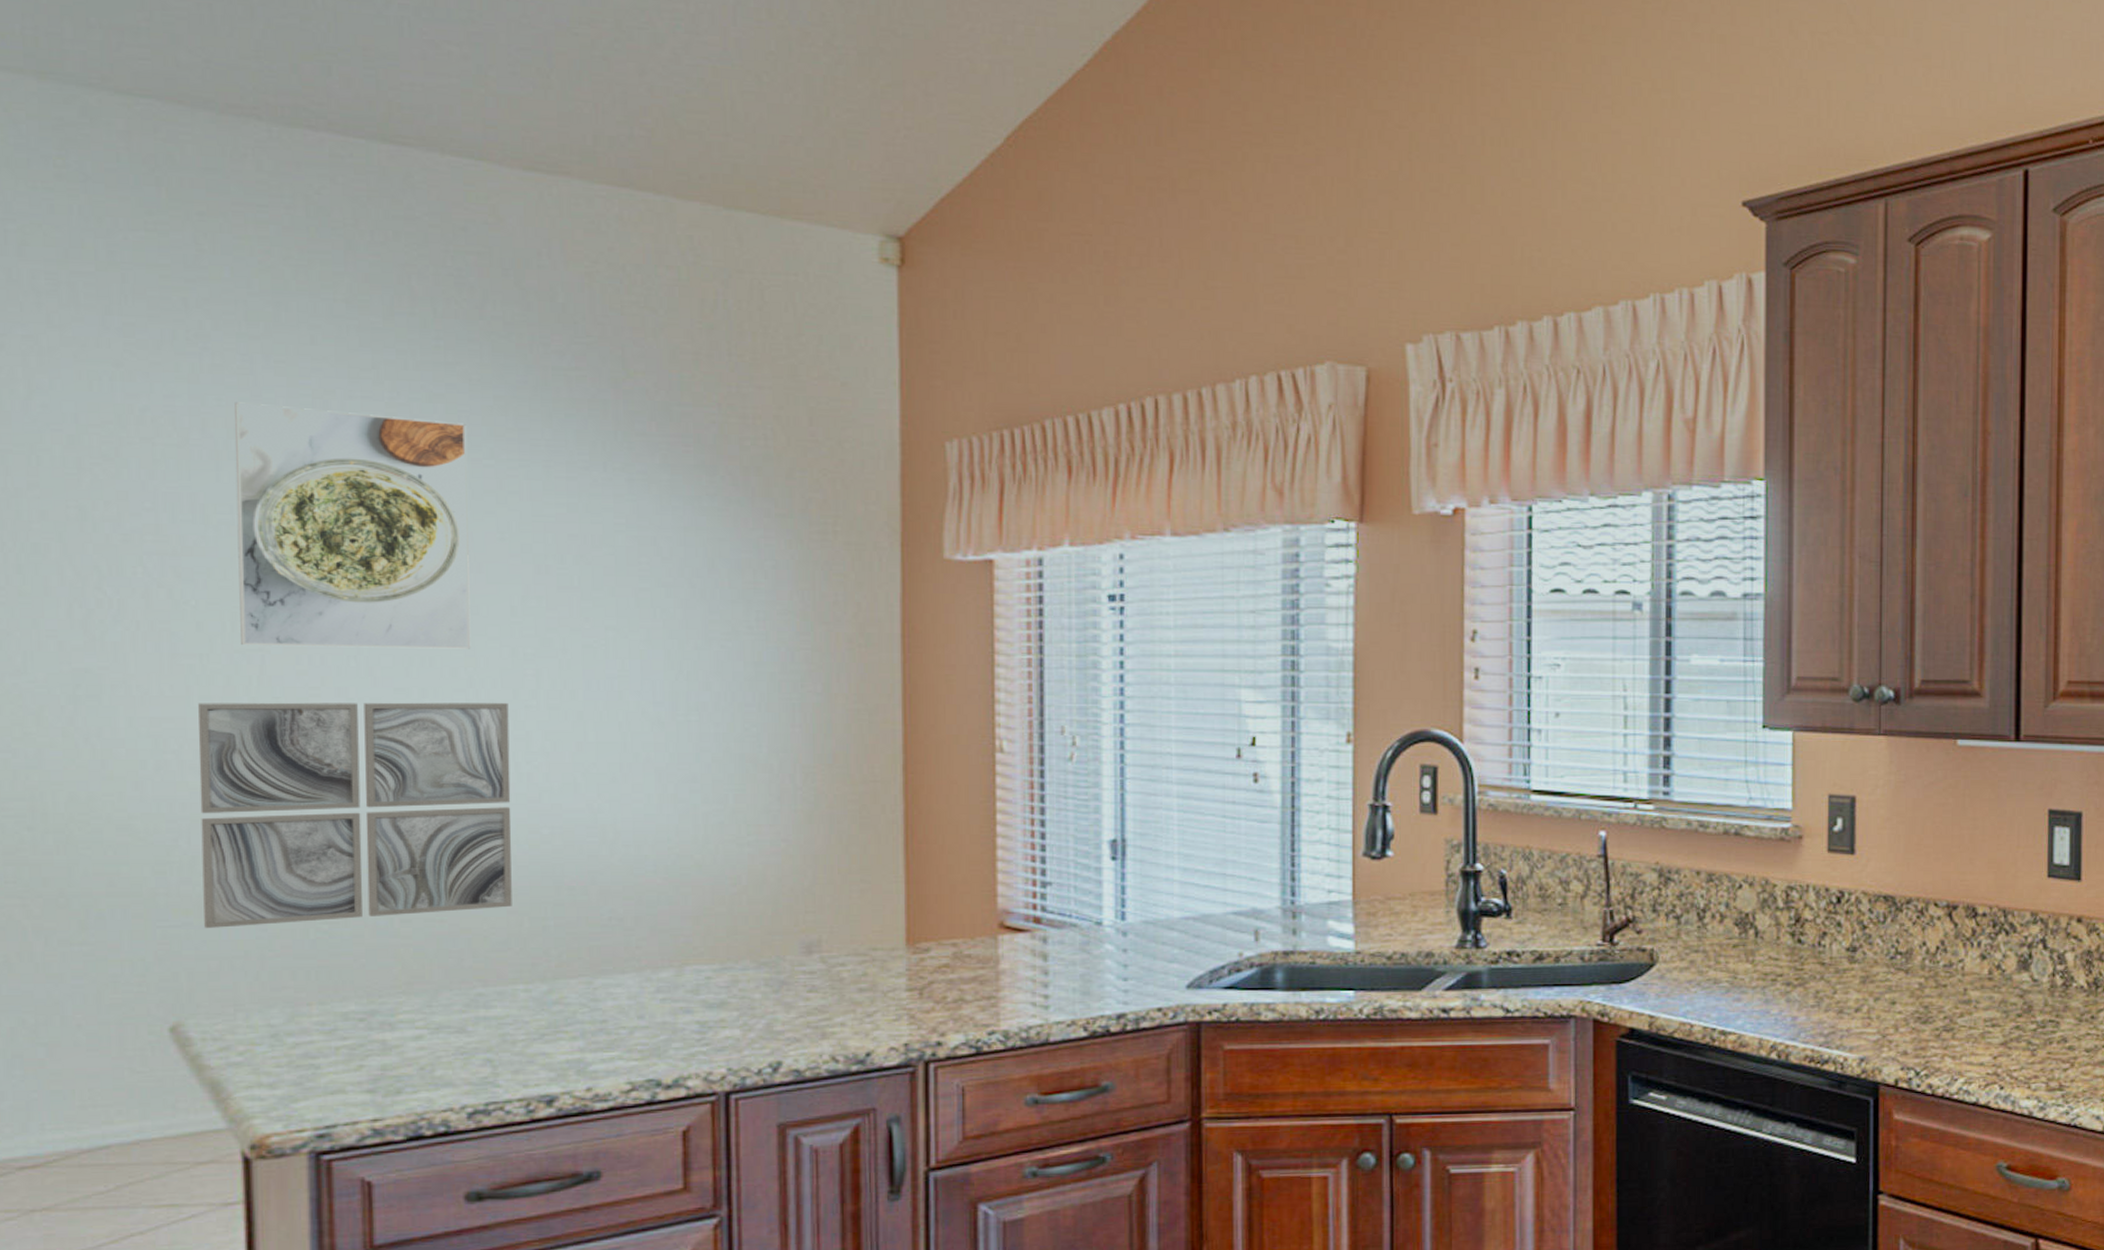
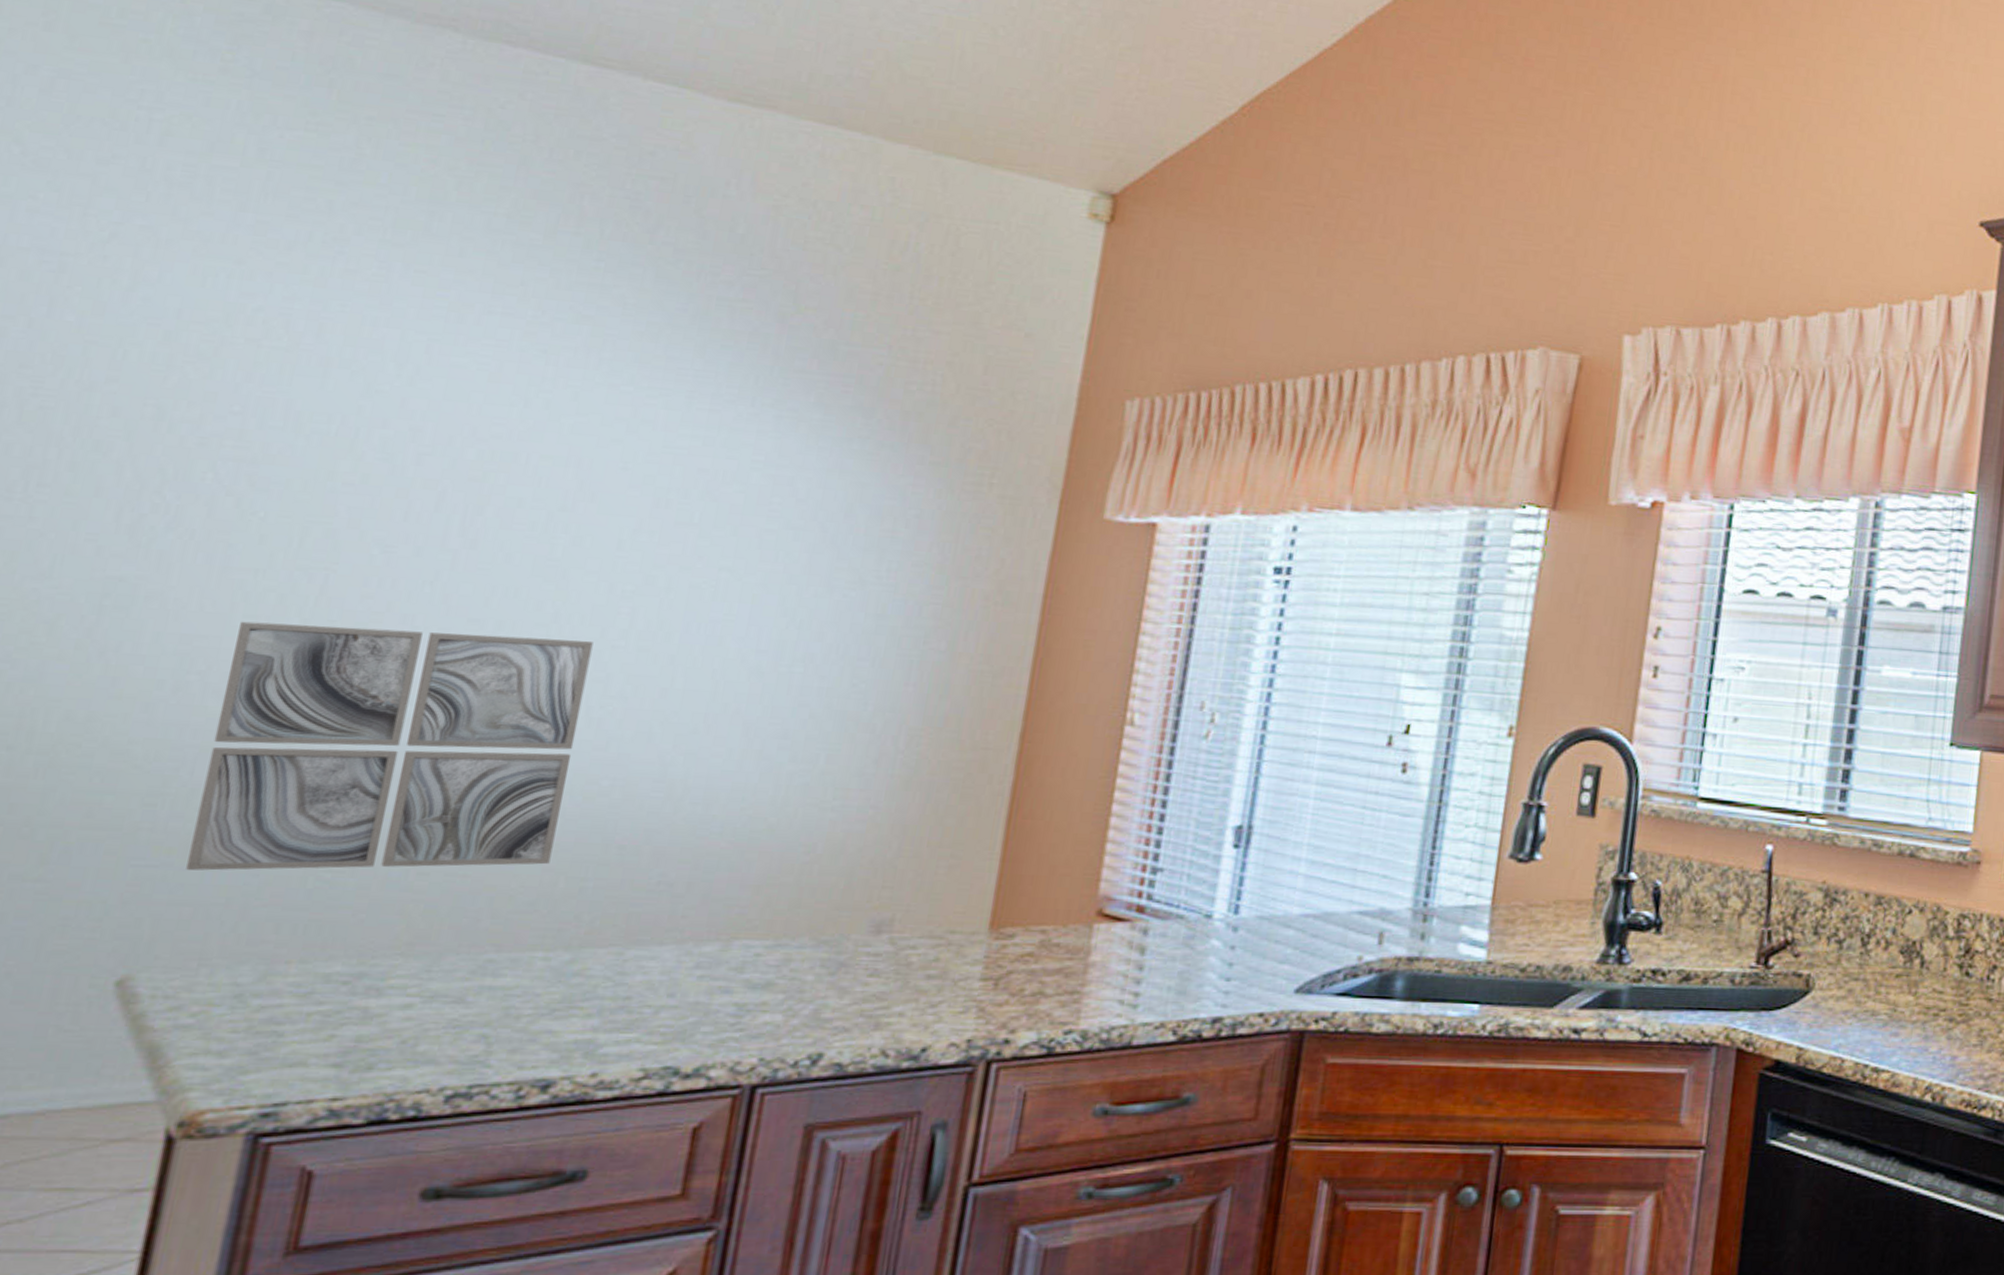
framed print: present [235,402,471,649] -> none [305,309,611,582]

